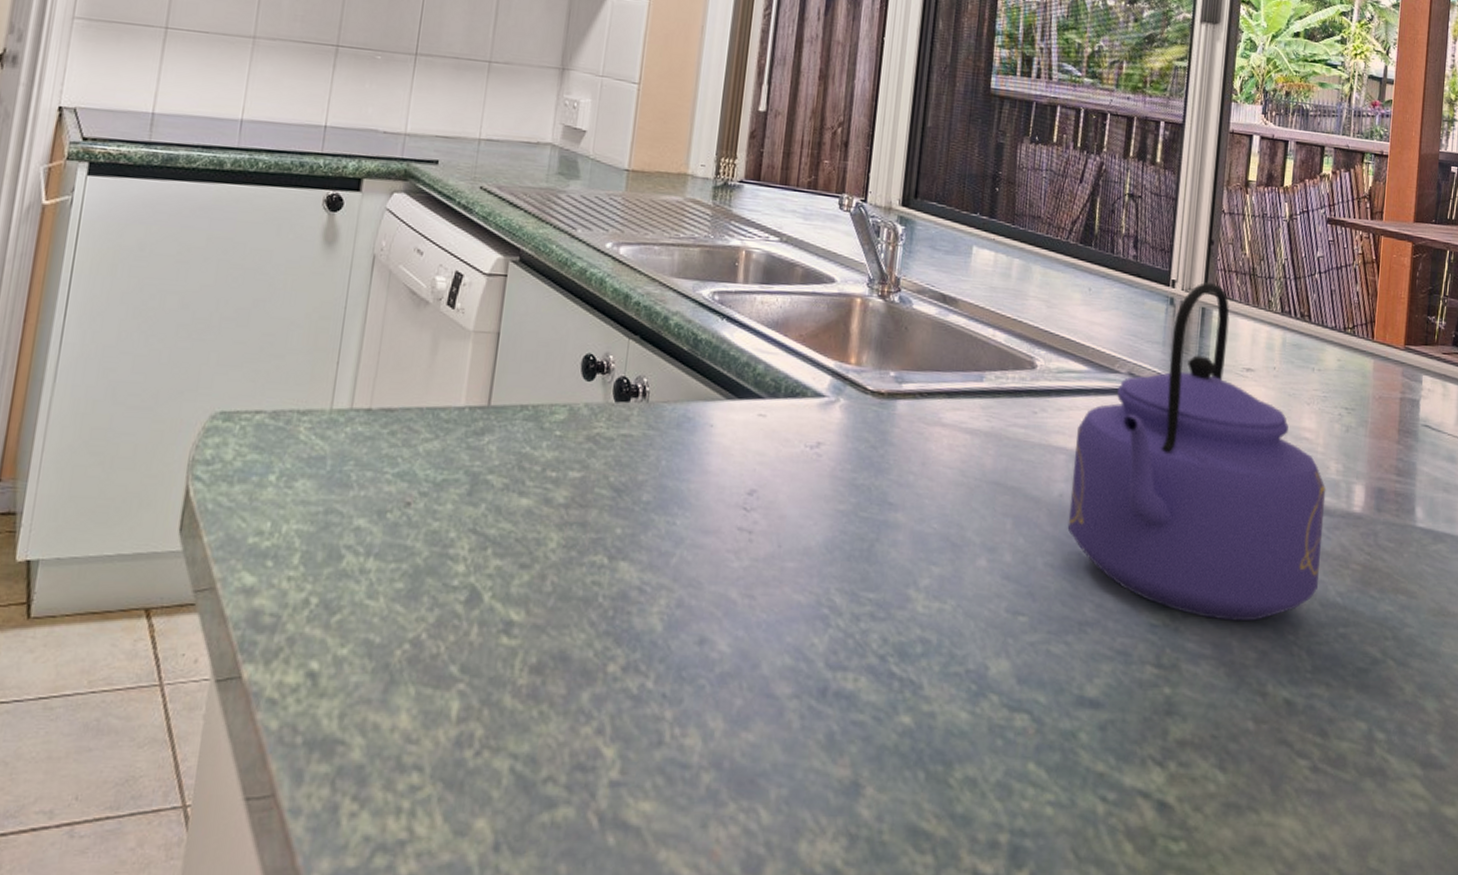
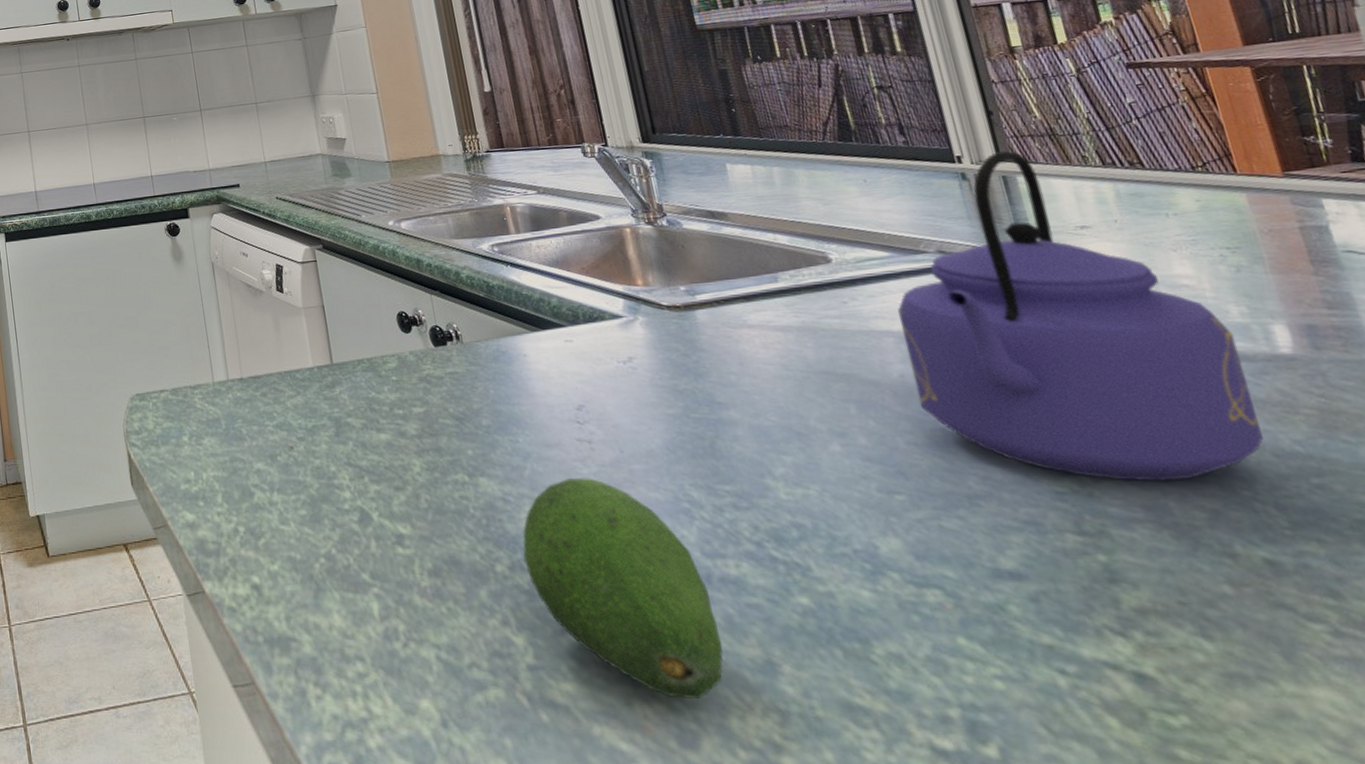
fruit: none [641,570,820,822] -> present [522,477,724,700]

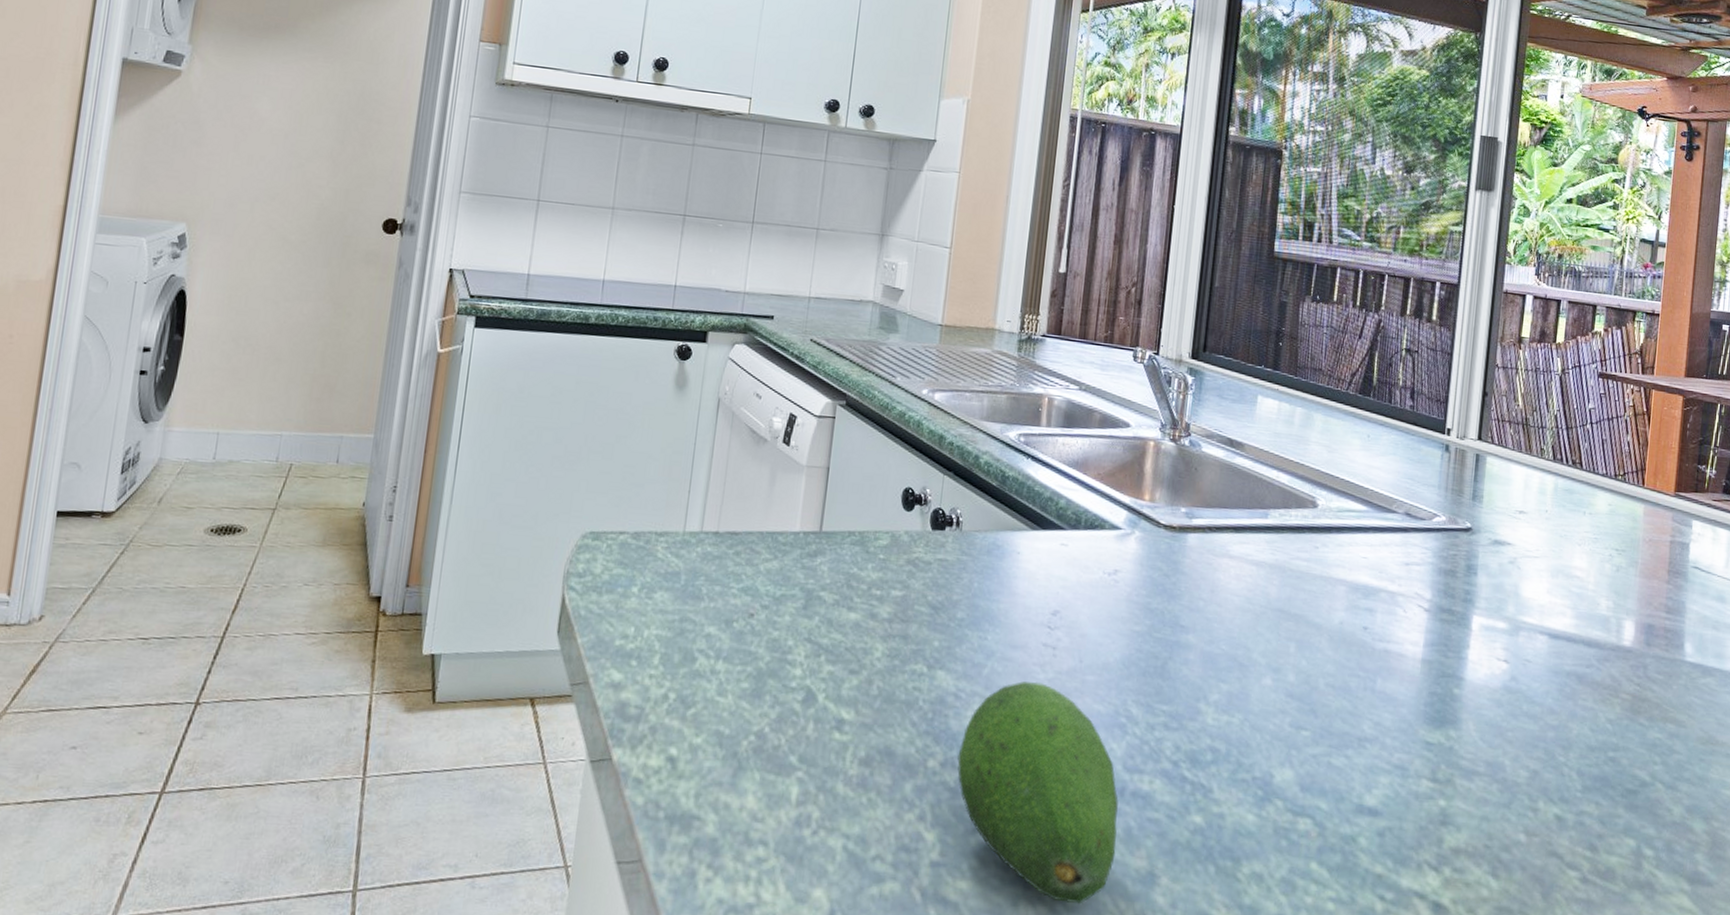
kettle: present [897,150,1264,482] -> none [1347,430,1597,743]

